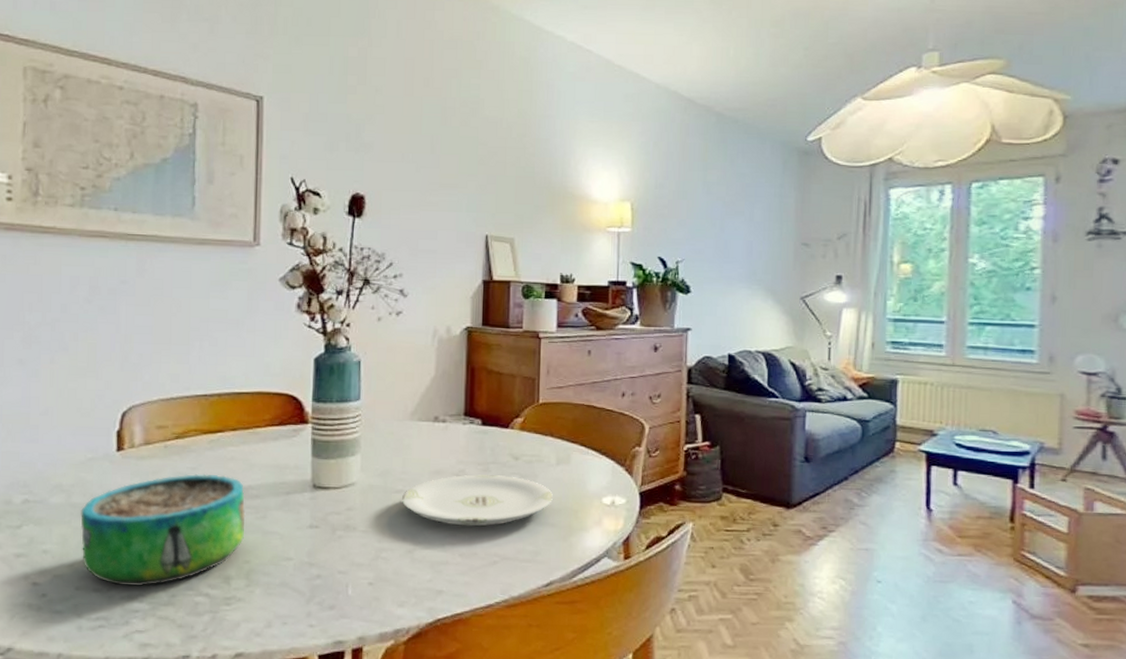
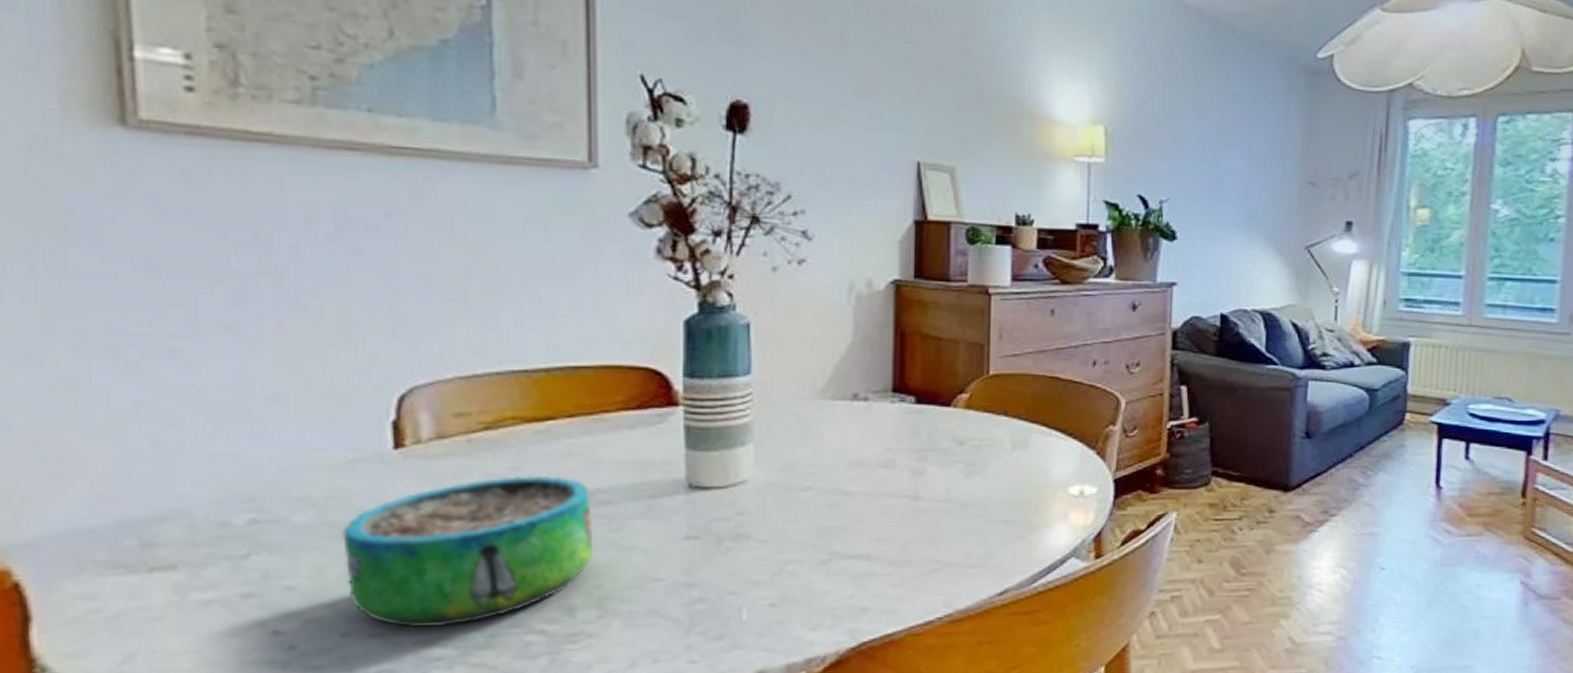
plate: present [402,474,553,527] -> none [812,465,1007,528]

